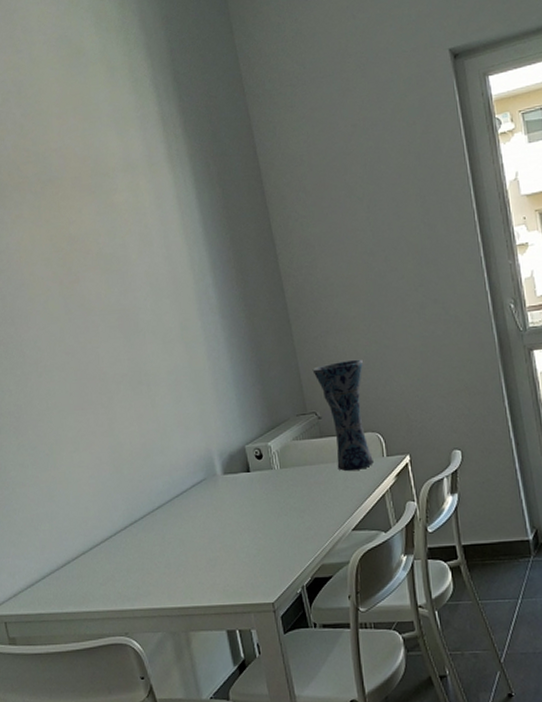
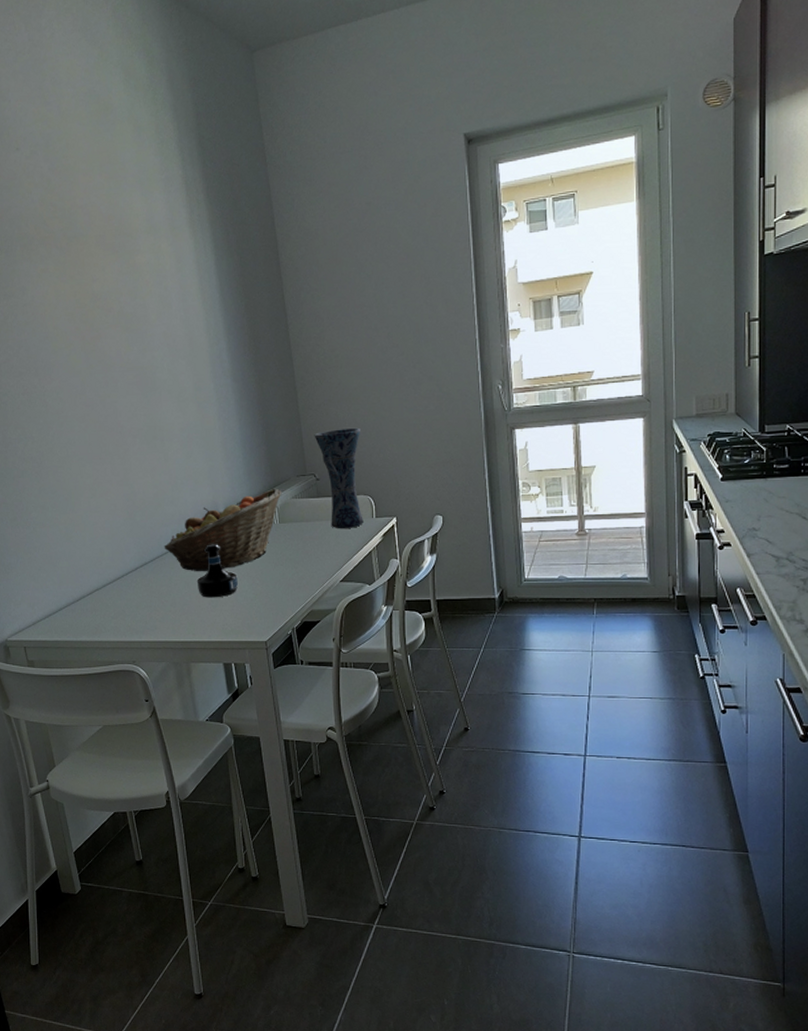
fruit basket: none [154,430,281,527] -> present [164,488,282,571]
tequila bottle: none [192,495,238,557] -> present [196,544,238,598]

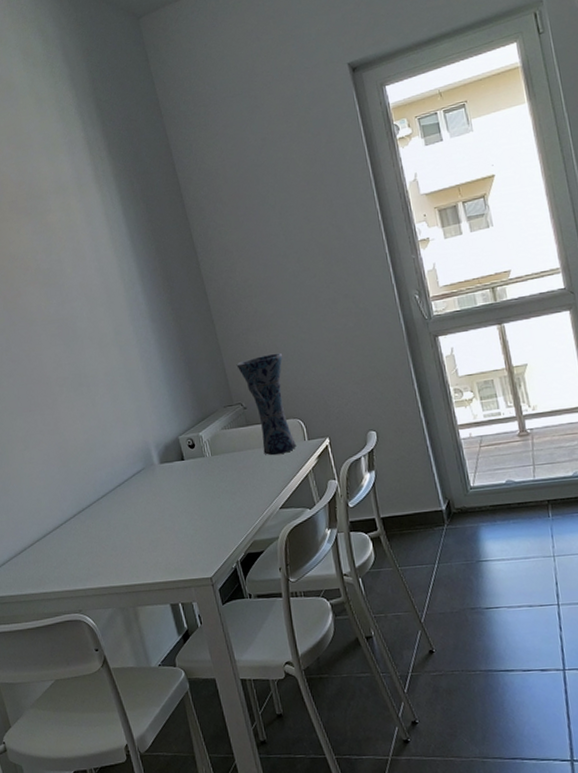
fruit basket: present [164,488,282,571] -> none [99,421,211,513]
tequila bottle: present [196,544,238,598] -> none [135,483,177,539]

